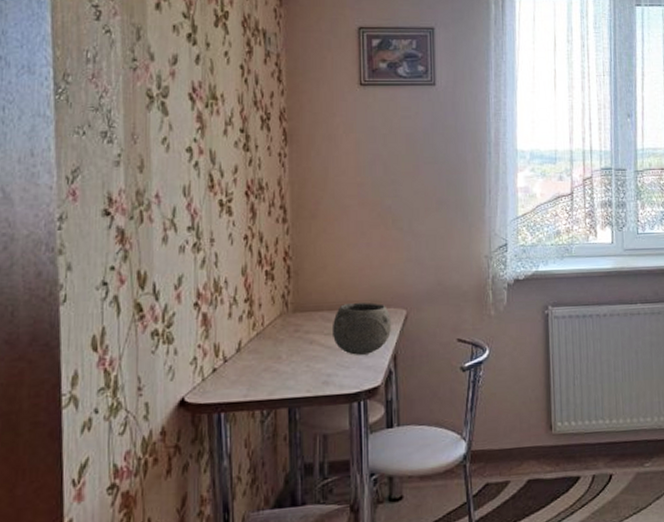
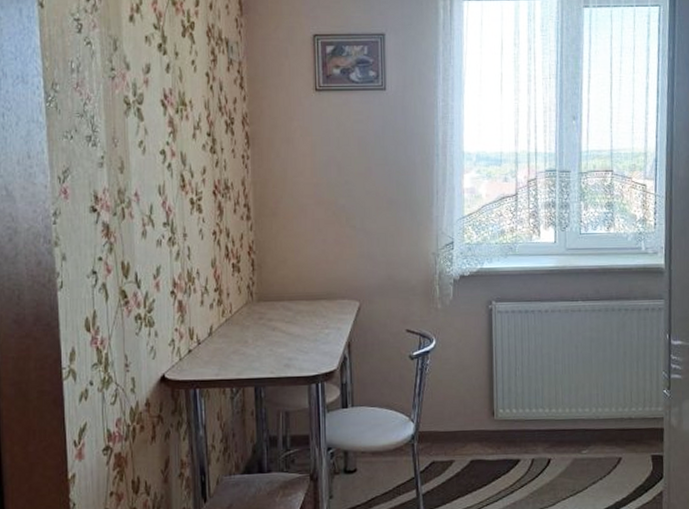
bowl: present [331,302,392,355] -> none [292,293,347,342]

